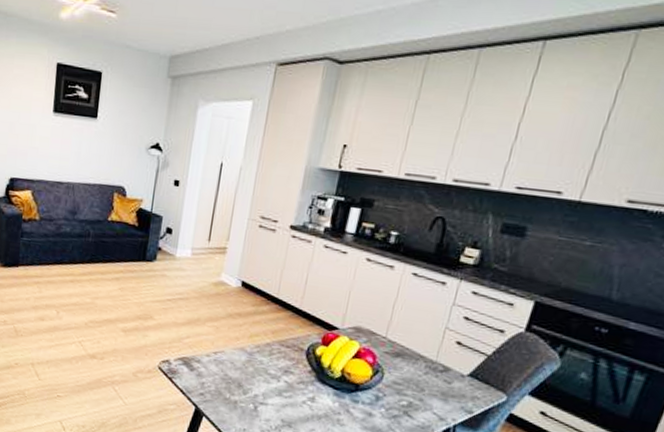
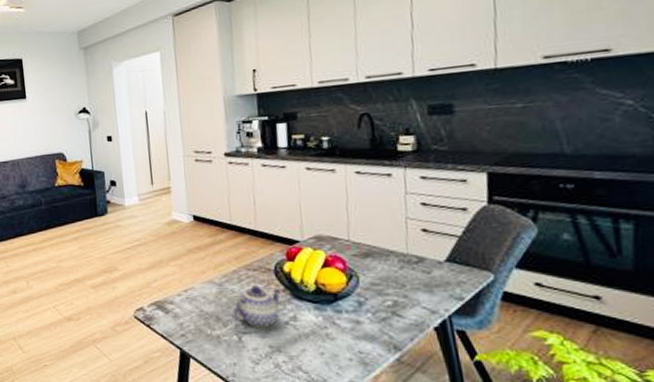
teapot: none [253,361,308,404] -> present [231,285,282,329]

